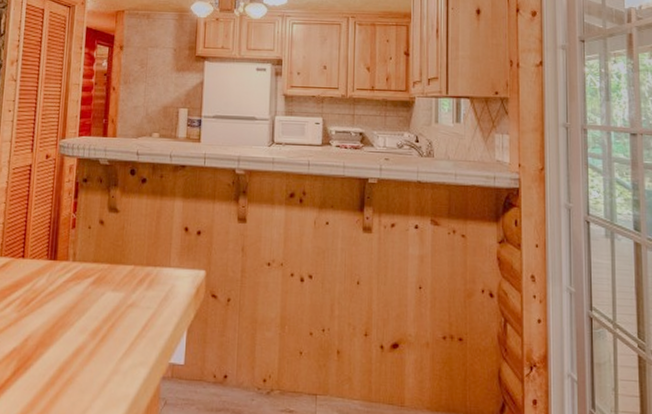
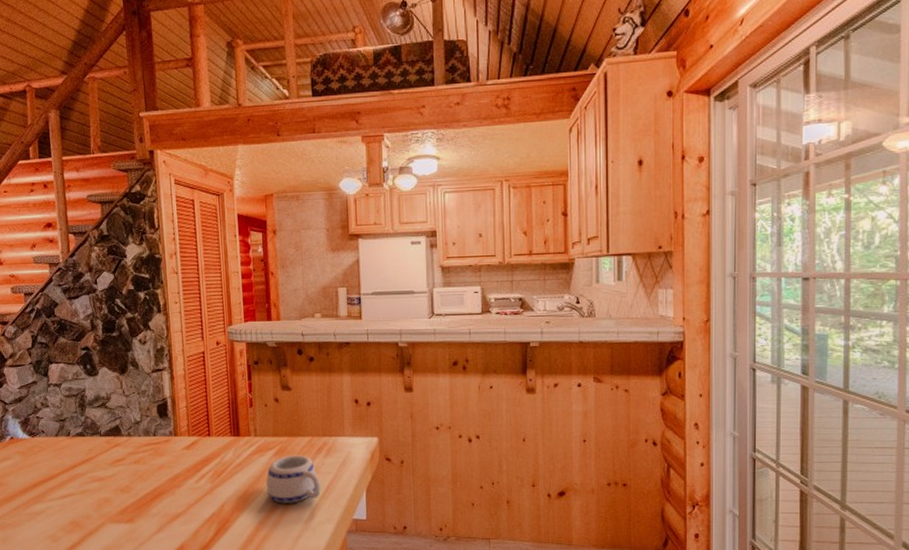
mug: none [78,285,138,341] -> present [266,455,321,503]

